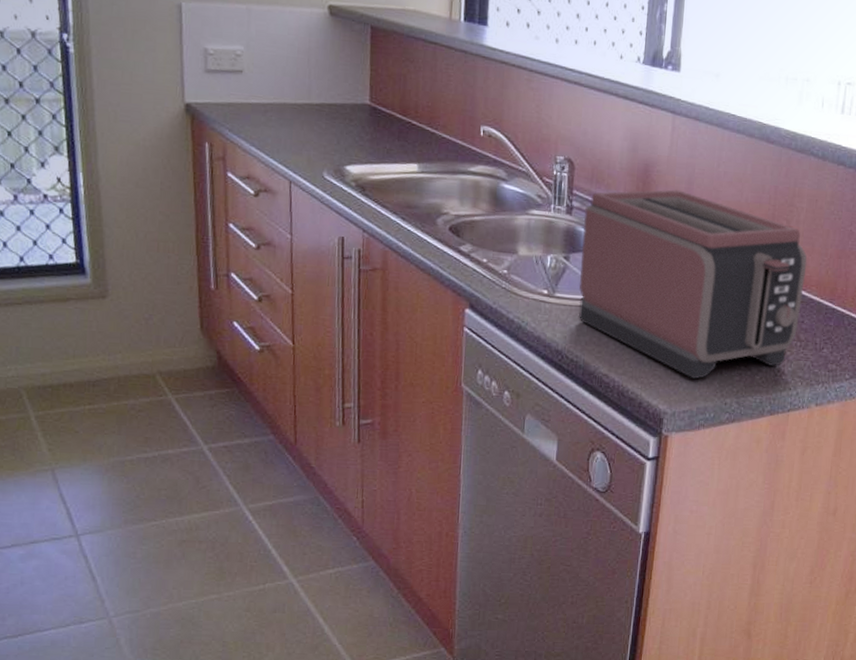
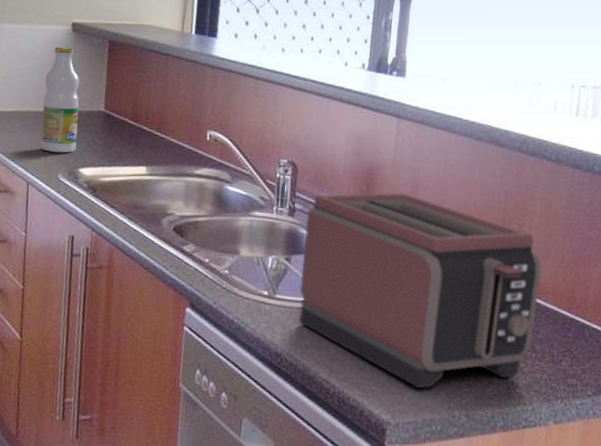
bottle: none [301,31,342,150] -> present [41,46,80,153]

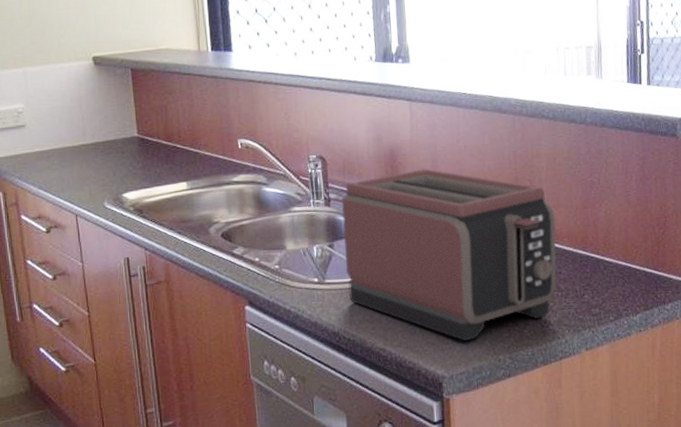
bottle: present [41,46,80,153] -> none [75,81,117,183]

